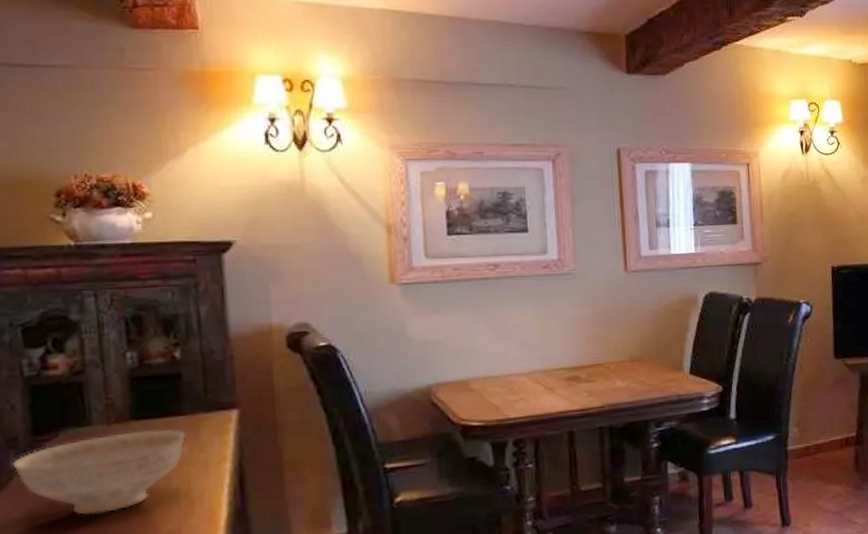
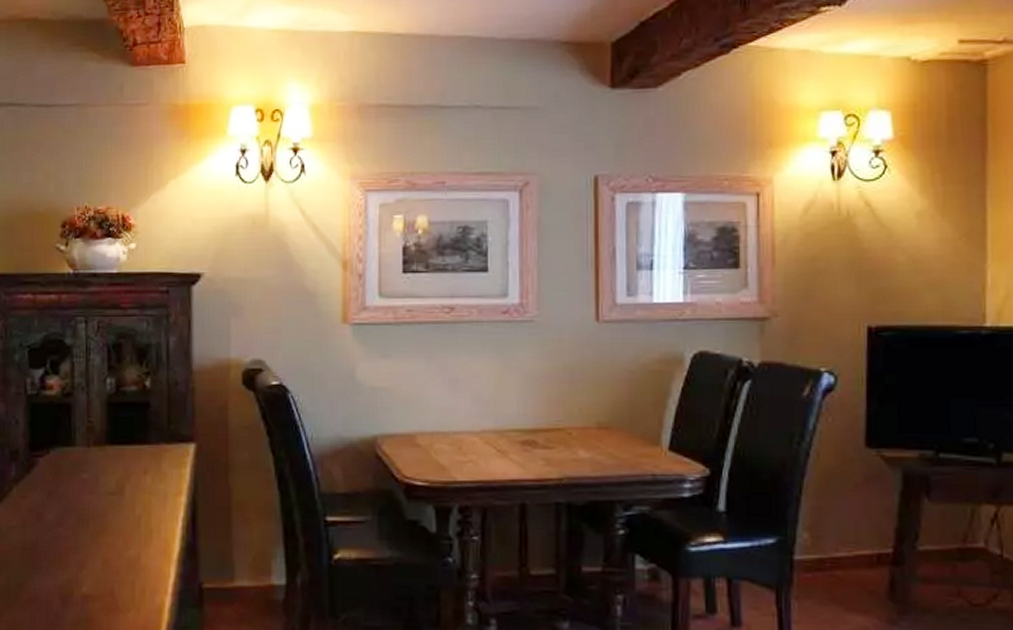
decorative bowl: present [12,429,185,516] -> none [13,456,149,532]

